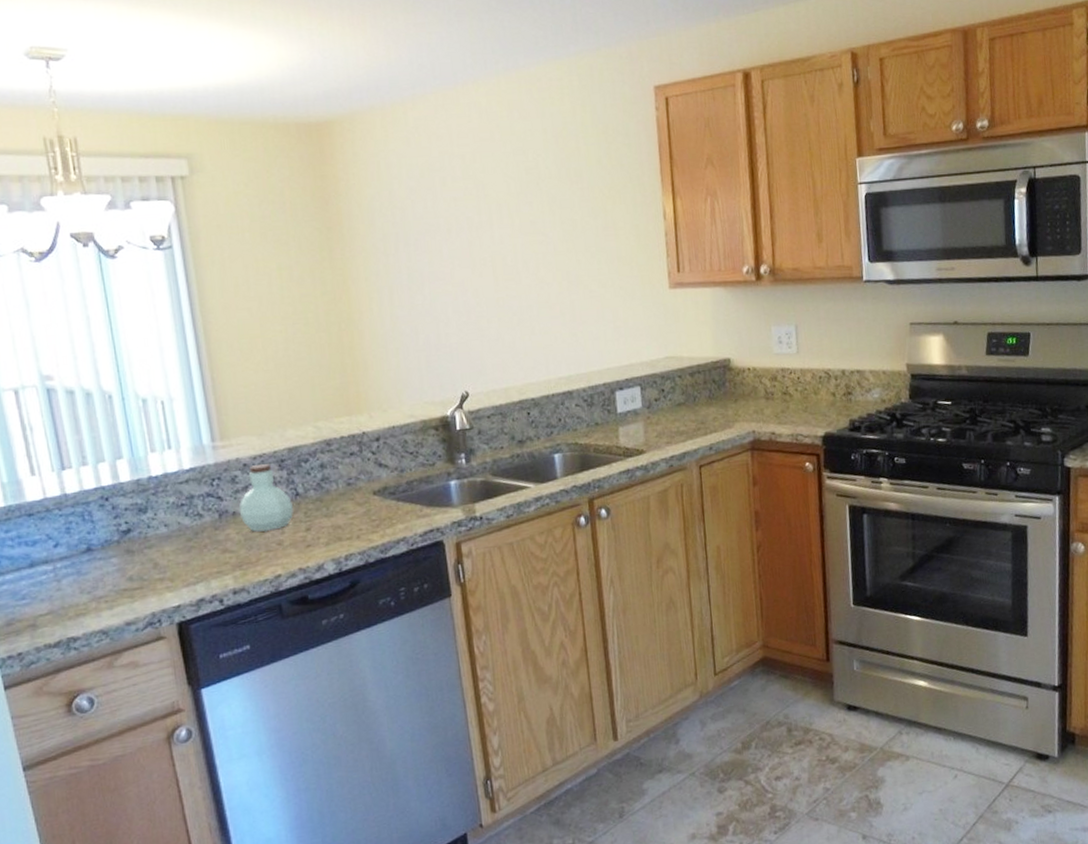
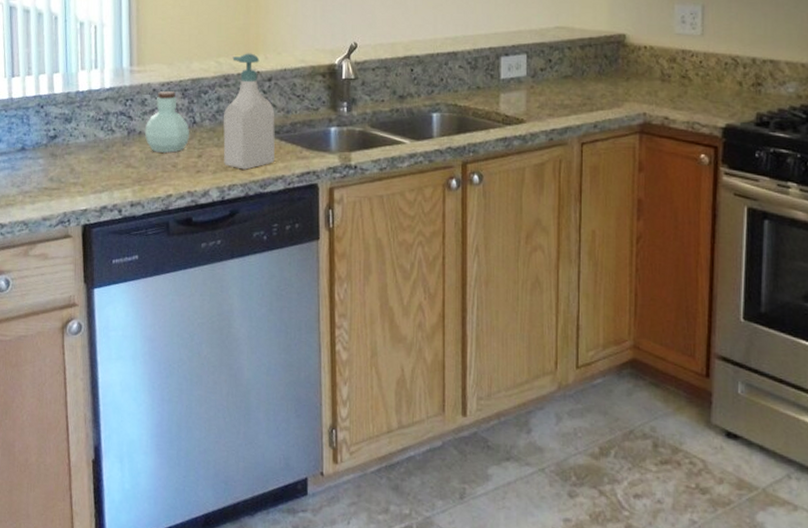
soap bottle: none [330,413,393,537] -> present [223,53,275,170]

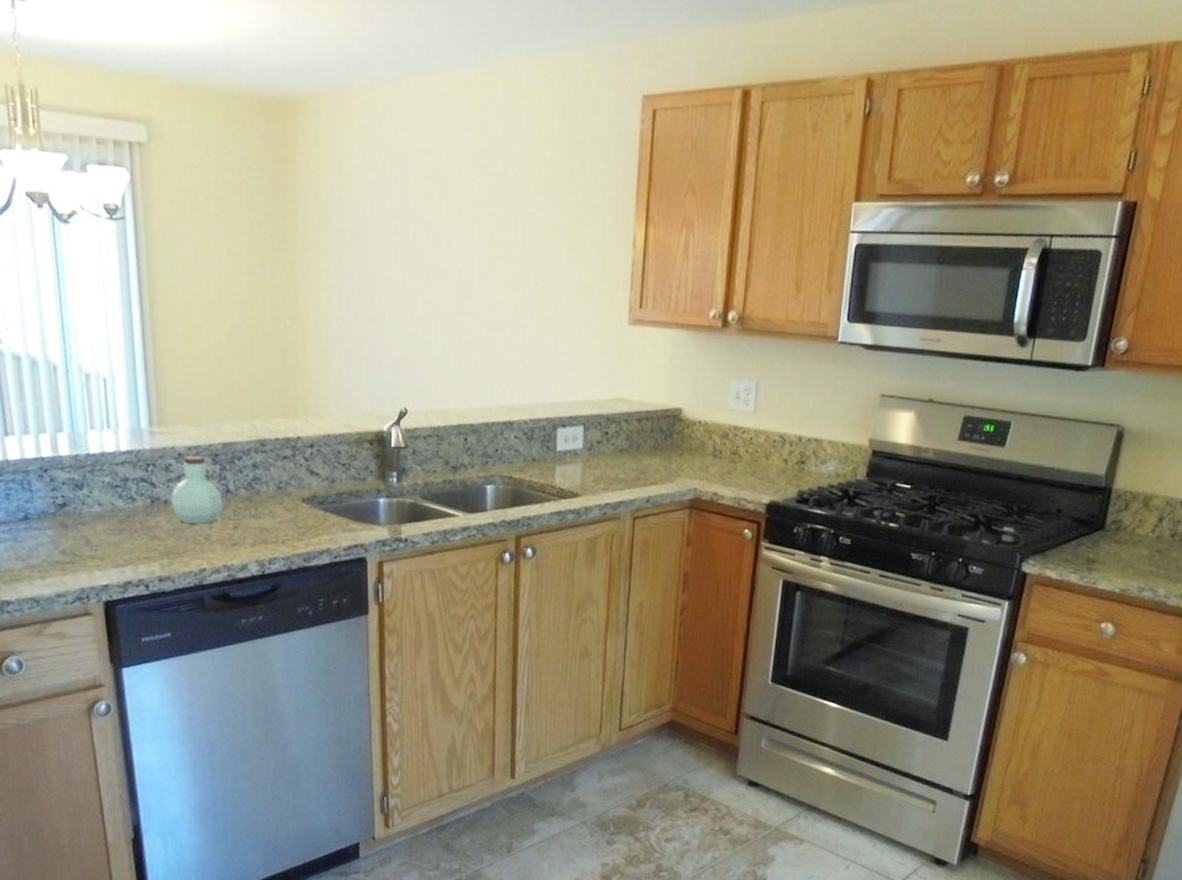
soap bottle: present [223,53,275,170] -> none [261,416,319,542]

